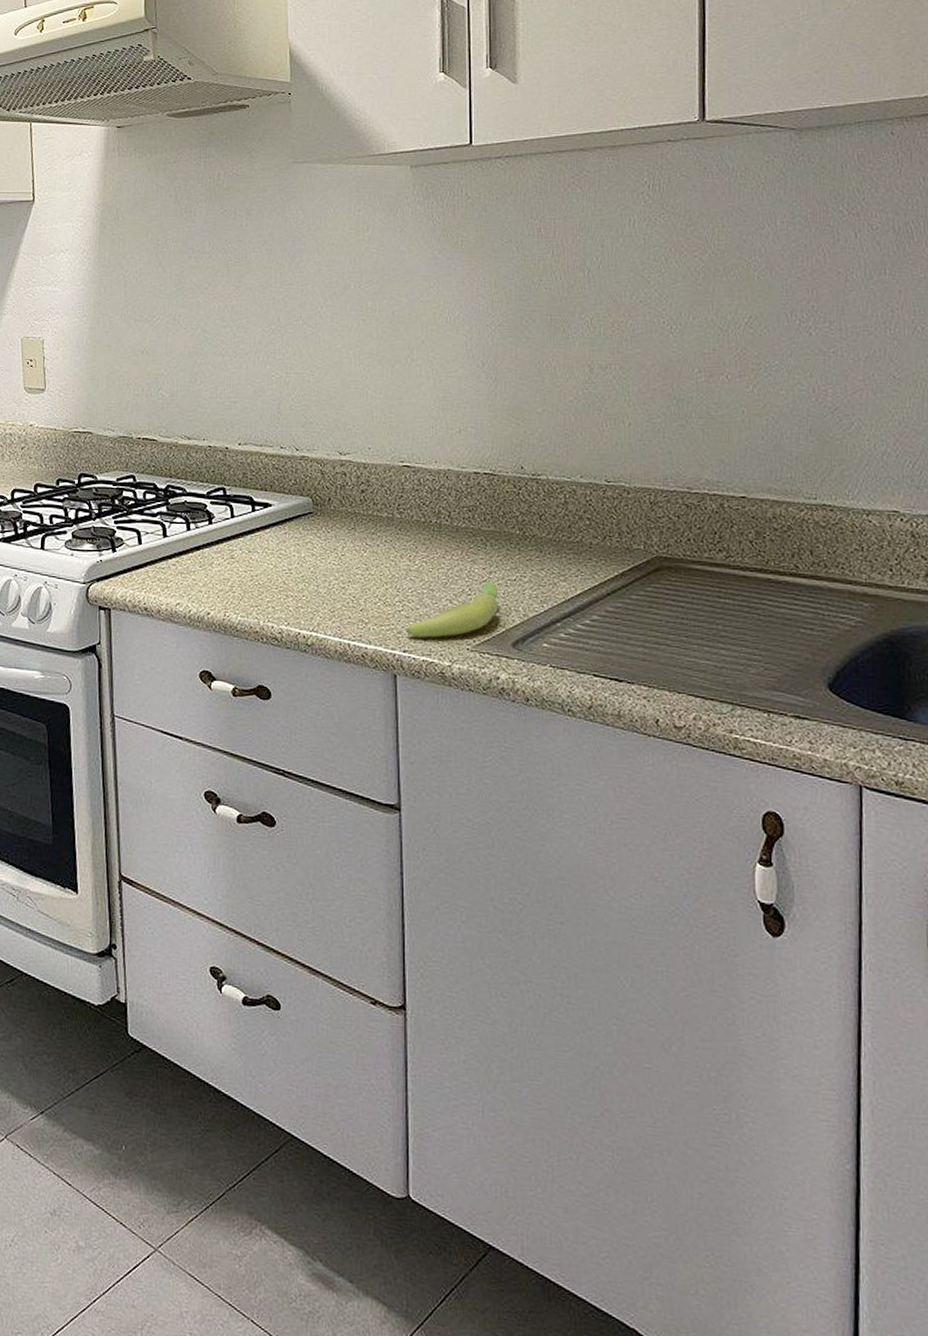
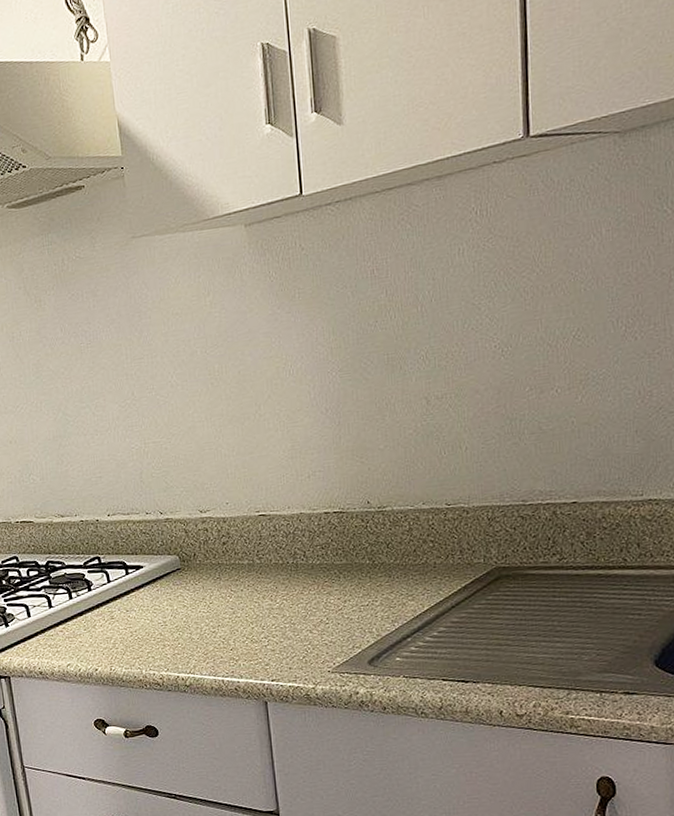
banana: present [406,581,499,638] -> none [273,609,355,667]

